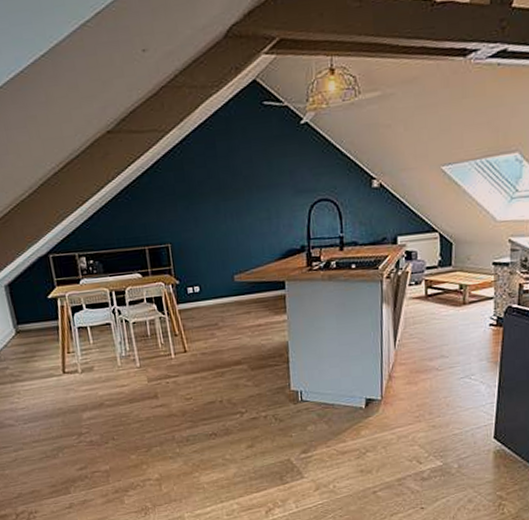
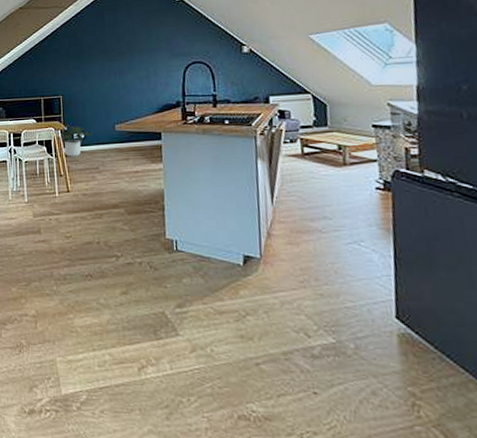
potted plant: none [173,277,209,314] -> present [61,124,93,157]

